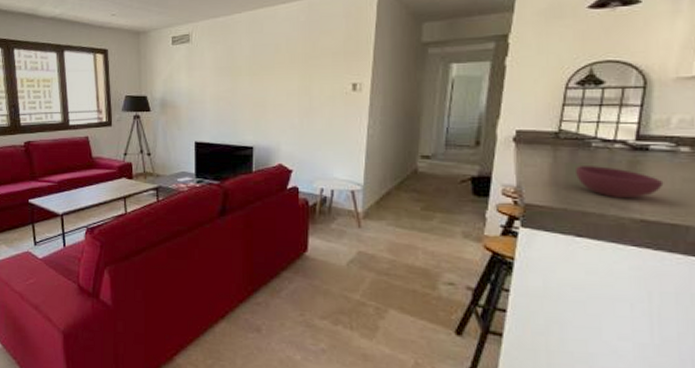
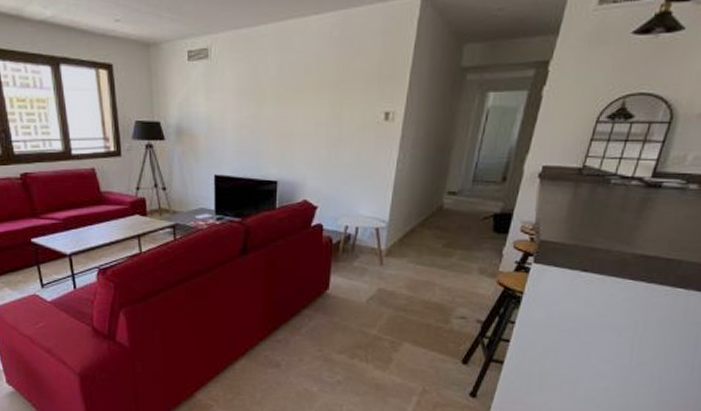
bowl: present [576,166,664,198] -> none [591,203,669,234]

